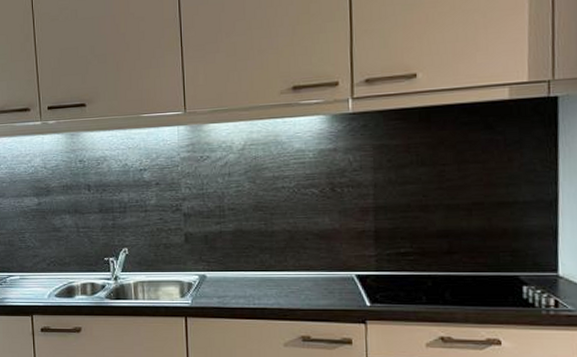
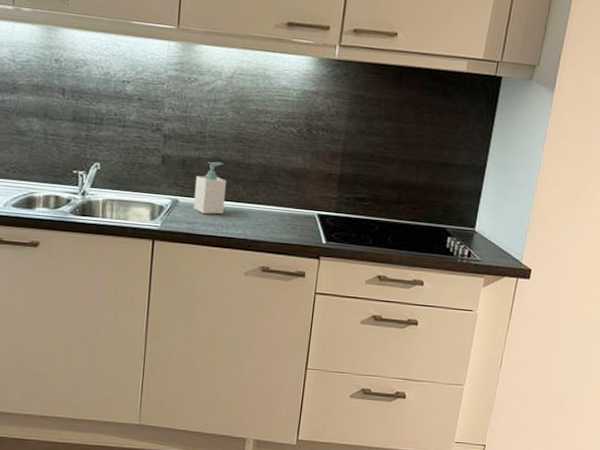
soap bottle: none [220,233,253,286] -> present [193,162,226,214]

